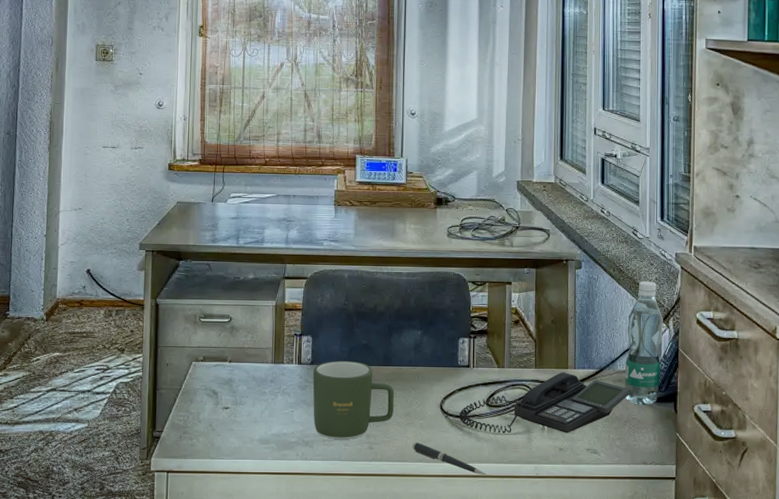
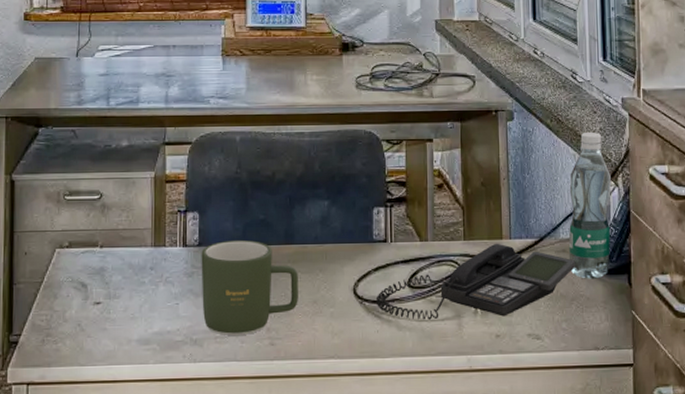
pen: present [412,441,486,476] -> none [322,334,411,372]

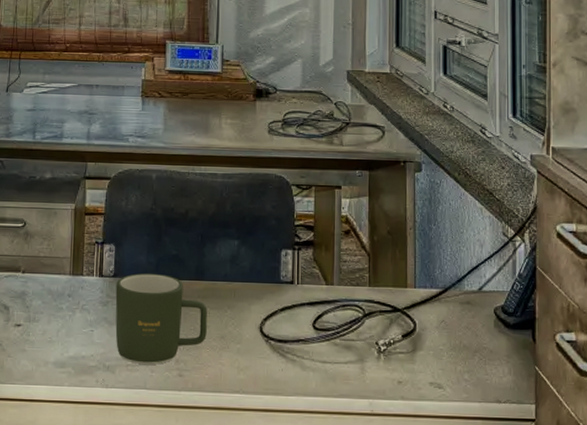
telephone: present [375,243,575,320] -> none [281,291,479,364]
bottle: present [568,131,611,279] -> none [473,186,517,333]

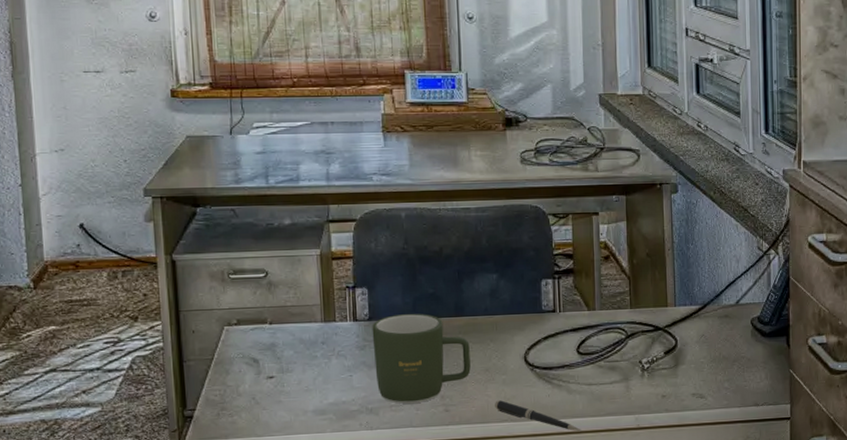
pen: none [228,369,313,412] -> present [495,399,581,432]

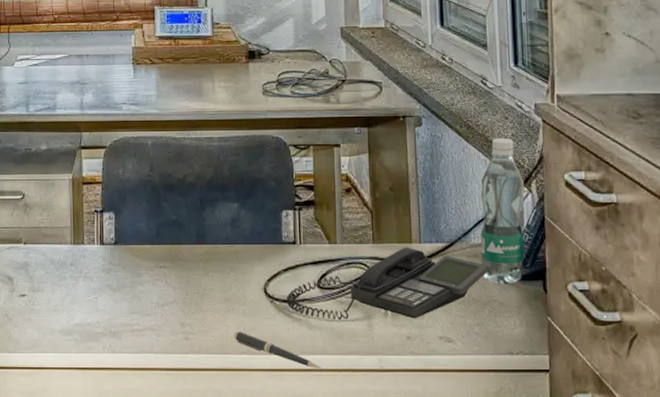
mug: present [372,313,471,404] -> none [117,239,211,330]
telephone: none [546,310,737,384] -> present [286,246,487,320]
bottle: none [730,203,772,342] -> present [480,137,525,284]

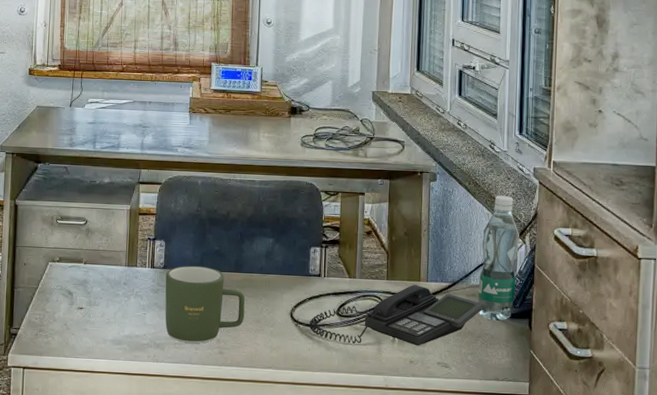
mug: none [117,239,211,330] -> present [165,265,245,344]
pen: present [234,330,322,370] -> none [262,348,335,385]

